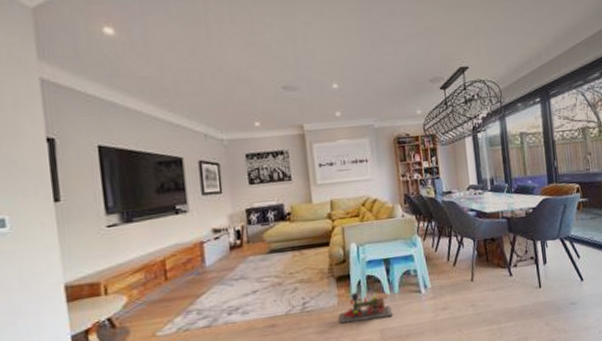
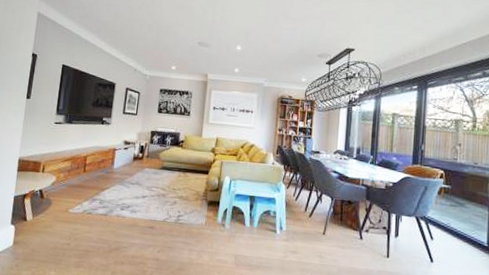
toy train: present [339,292,394,324] -> none [203,217,249,246]

